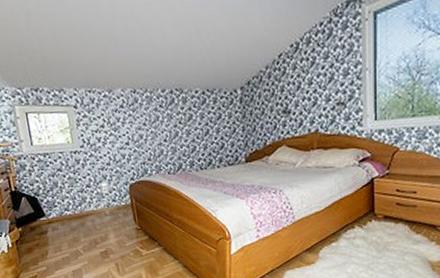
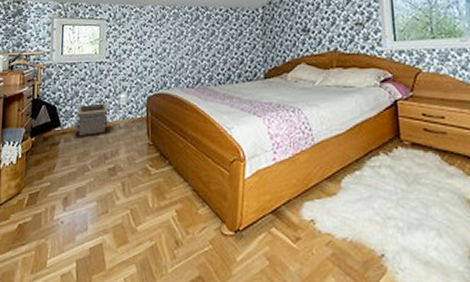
storage basket: none [59,192,94,224] -> present [76,103,108,136]

